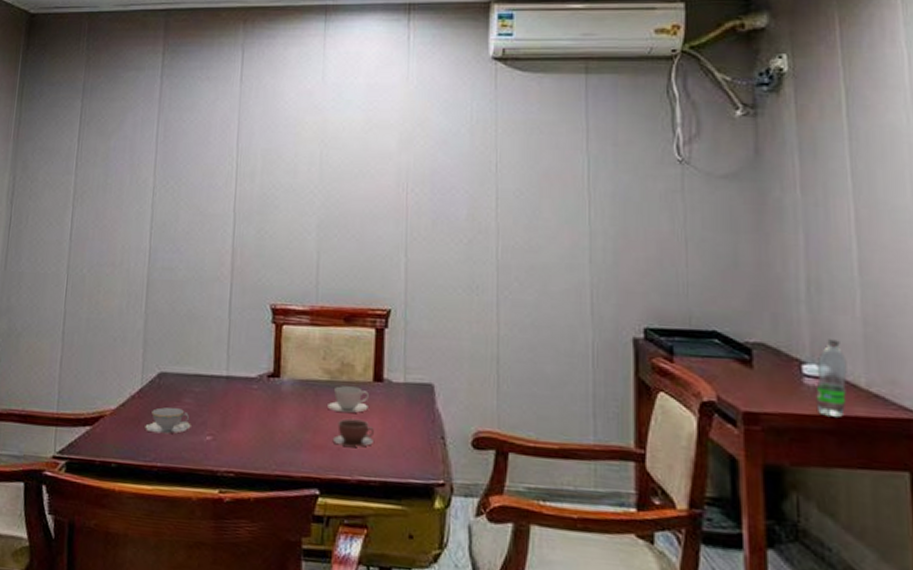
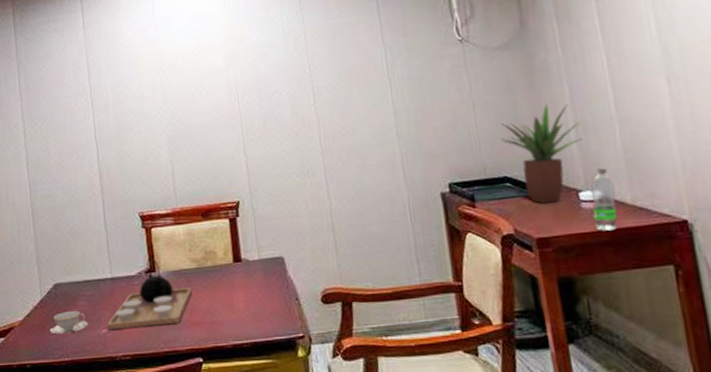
tea set: none [212,360,320,443] -> present [107,258,193,329]
teacup: present [328,386,369,414] -> none [199,269,233,293]
teacup: present [332,418,375,447] -> none [207,295,242,319]
potted plant: none [715,252,814,373] -> present [501,104,583,205]

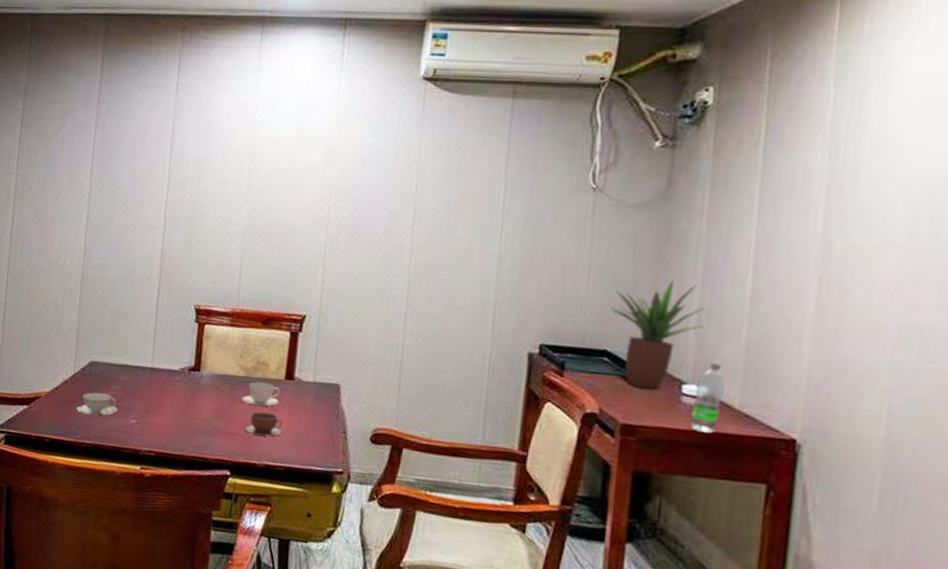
tea set: present [107,258,193,329] -> none [137,356,235,430]
teacup: none [199,269,233,293] -> present [242,381,280,407]
teacup: none [207,295,242,319] -> present [244,410,283,437]

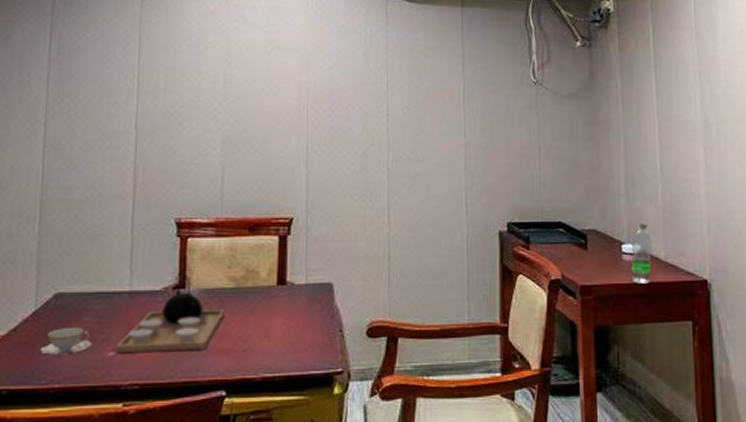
tea set: none [137,356,235,430] -> present [115,272,226,352]
teacup: present [242,381,280,407] -> none [233,291,273,317]
teacup: present [244,410,283,437] -> none [238,321,279,347]
potted plant: present [611,280,703,390] -> none [561,156,630,253]

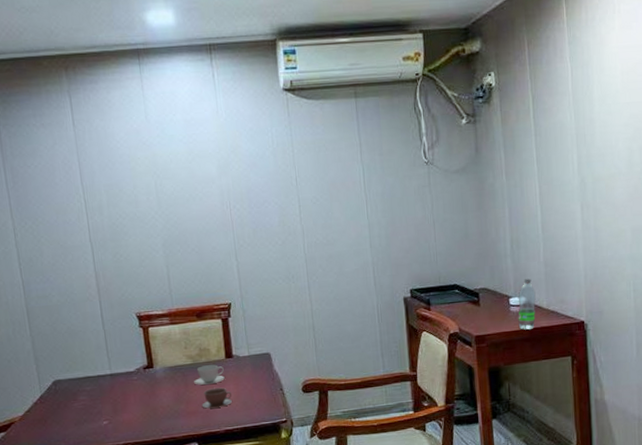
teacup: present [40,328,92,355] -> none [51,405,89,427]
tea set: present [115,272,226,352] -> none [107,355,188,421]
teacup: none [233,291,273,317] -> present [194,364,225,386]
teacup: none [238,321,279,347] -> present [201,387,233,409]

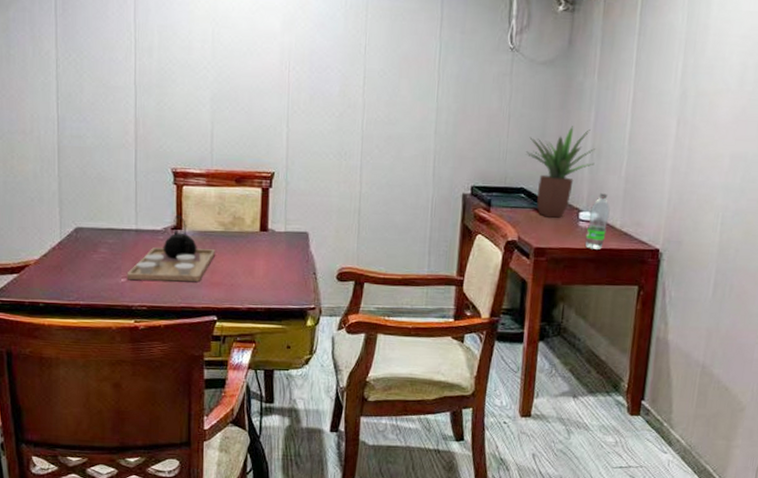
tea set: none [107,355,188,421] -> present [126,215,216,282]
teacup: present [194,364,225,386] -> none [223,235,256,257]
teacup: present [201,387,233,409] -> none [227,261,261,283]
potted plant: none [454,223,516,308] -> present [526,126,595,219]

